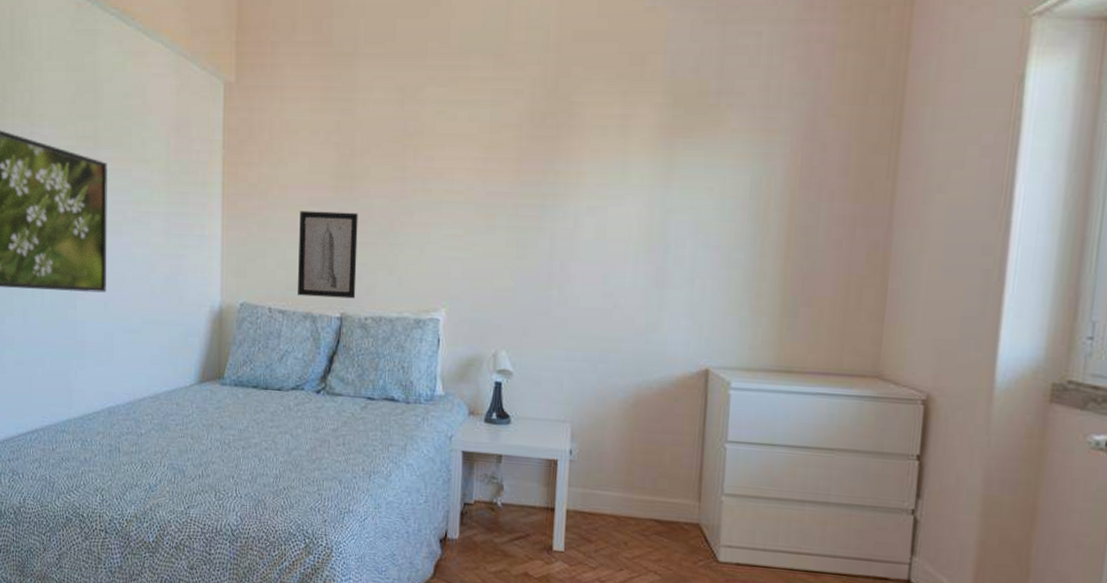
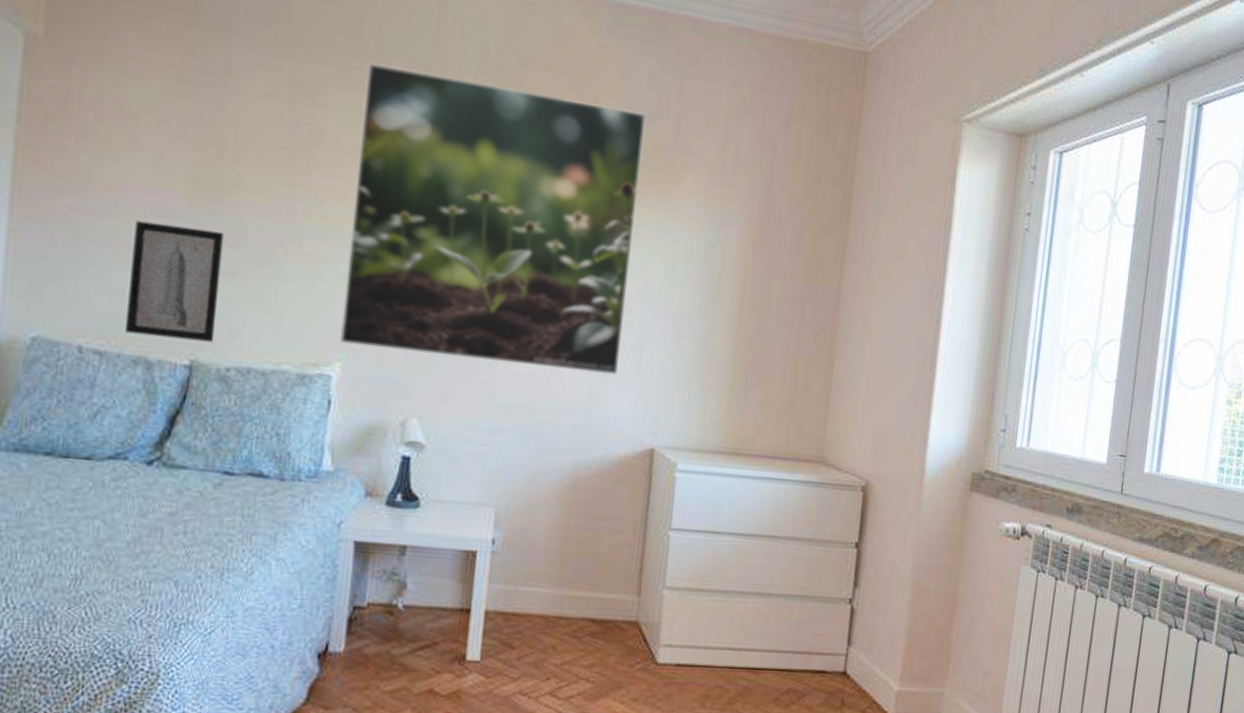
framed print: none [443,60,691,305] -> present [339,62,647,375]

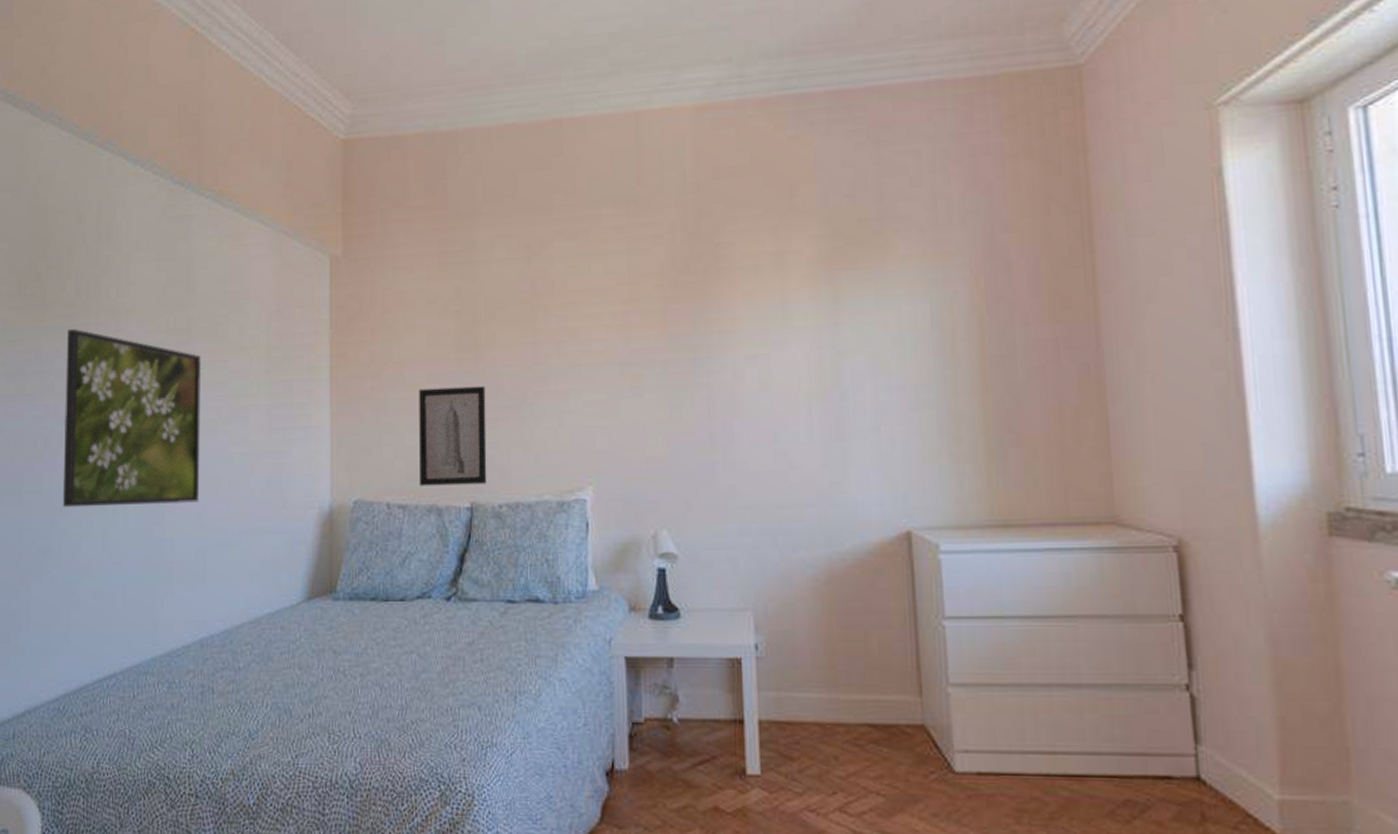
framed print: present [339,62,647,375] -> none [583,191,858,468]

